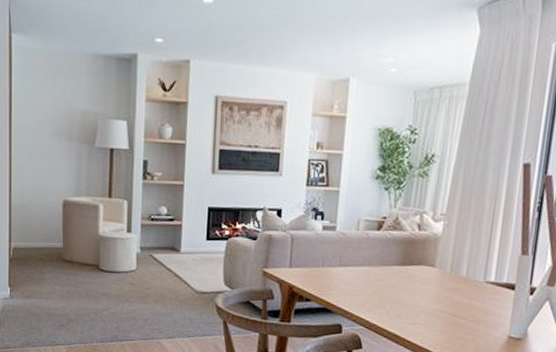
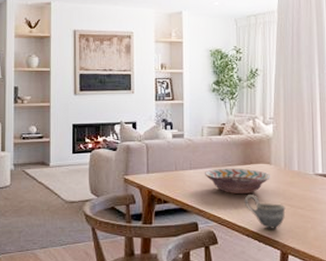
decorative bowl: none [355,267,432,298] -> present [204,168,270,195]
cup: none [398,299,446,338] -> present [244,195,286,229]

